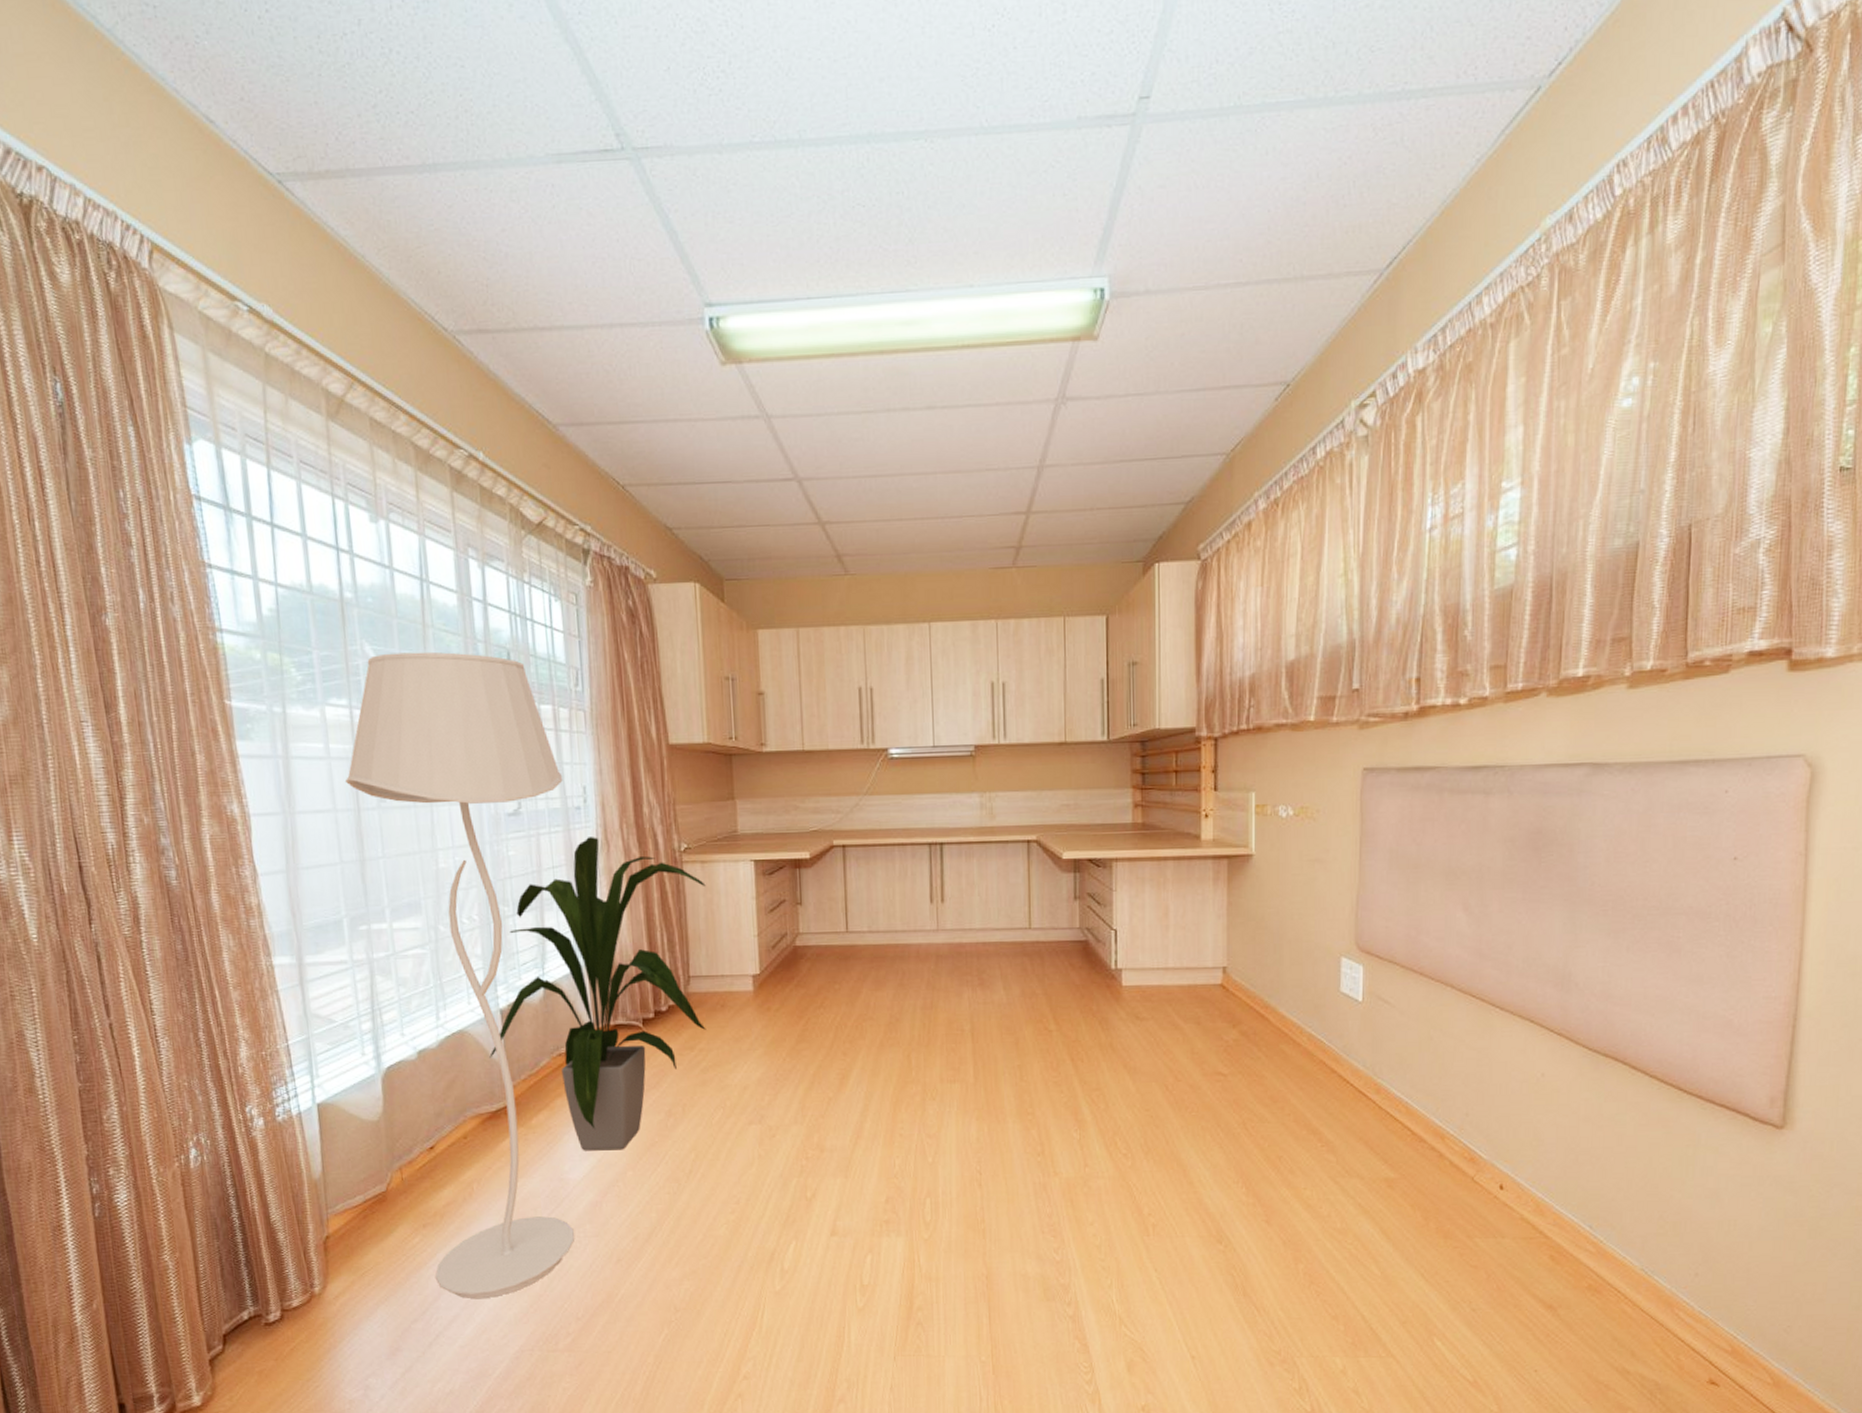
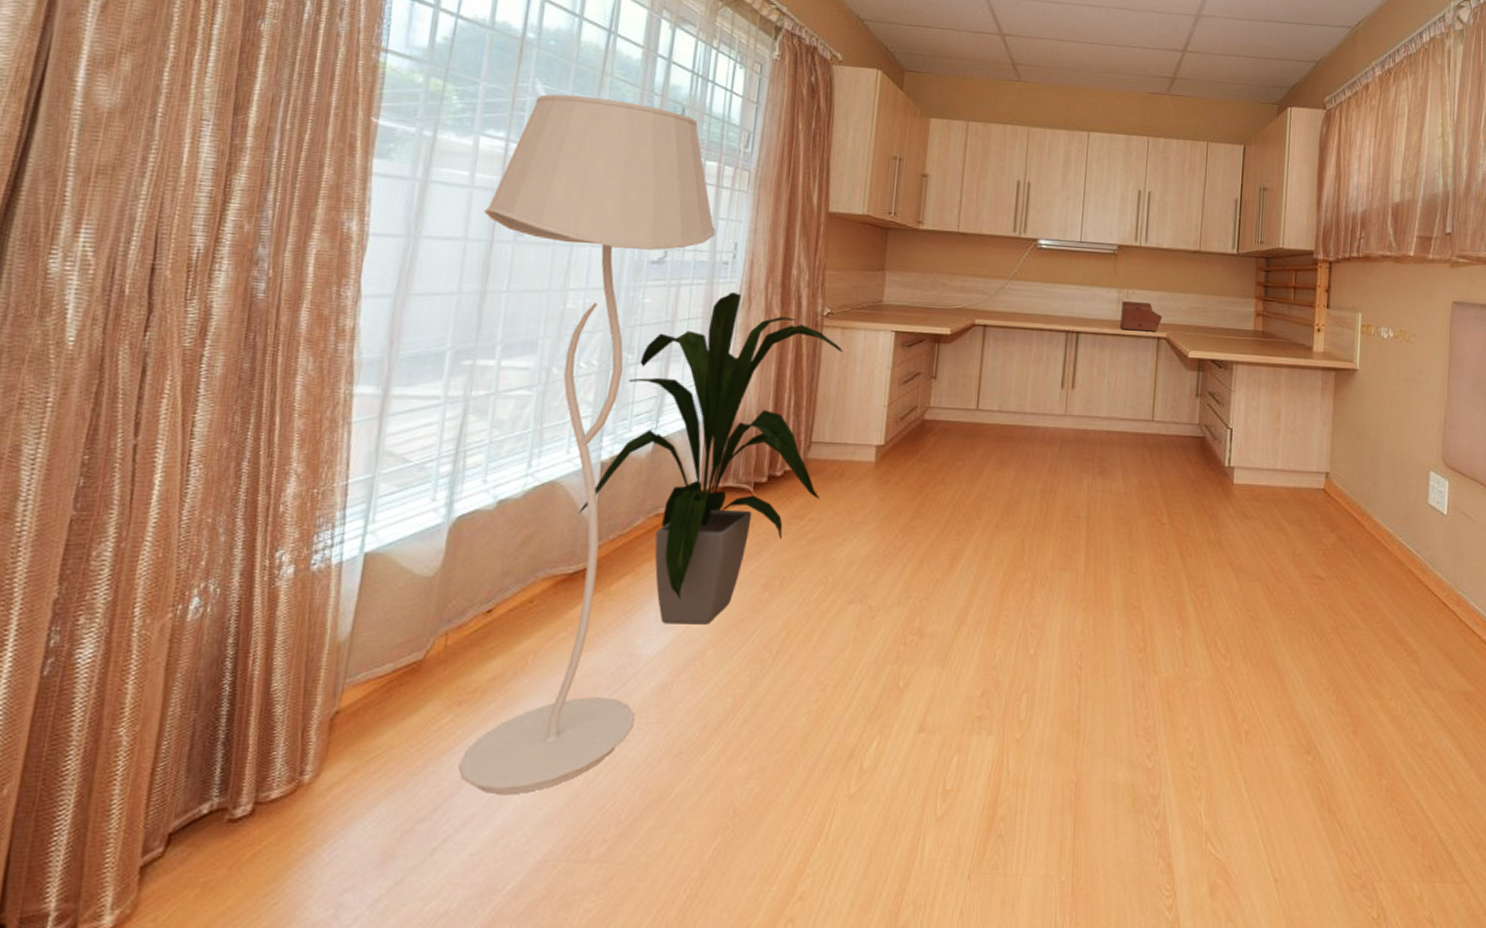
sewing box: none [984,805,1030,837] -> present [1119,301,1162,332]

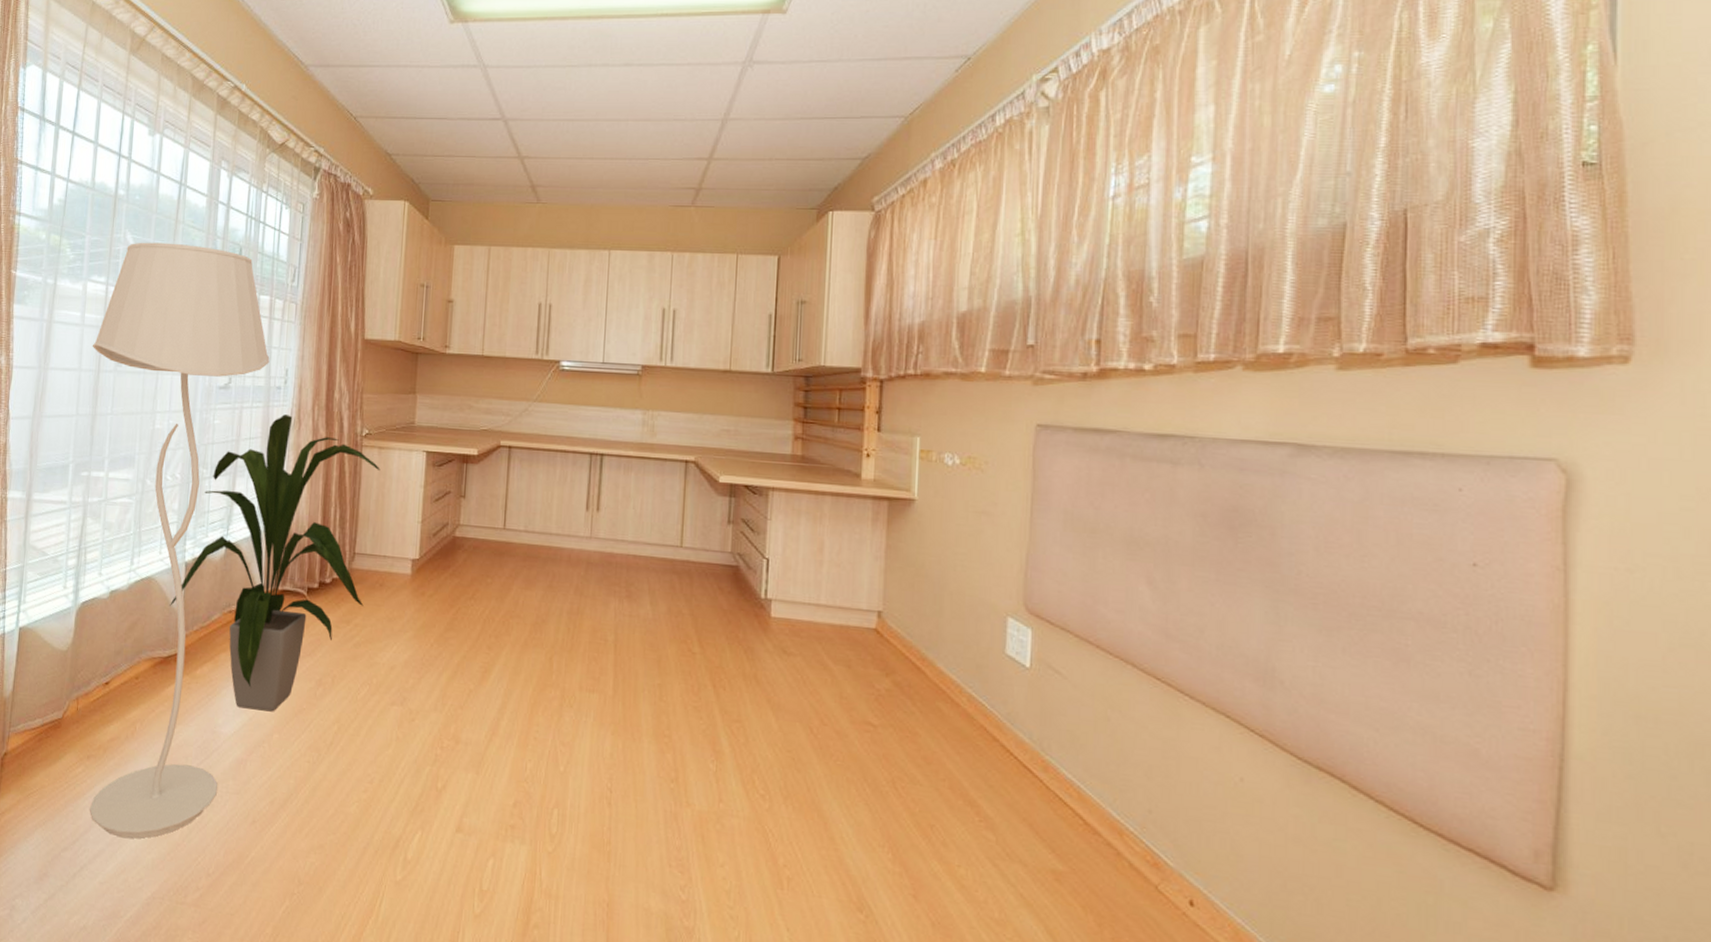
sewing box: present [1119,301,1162,332] -> none [644,423,690,455]

